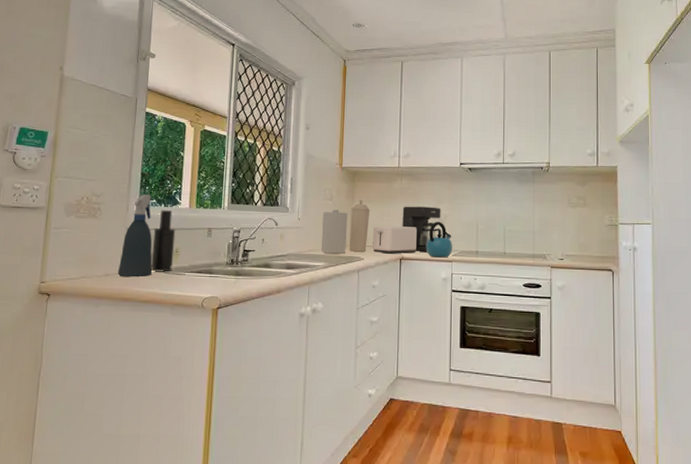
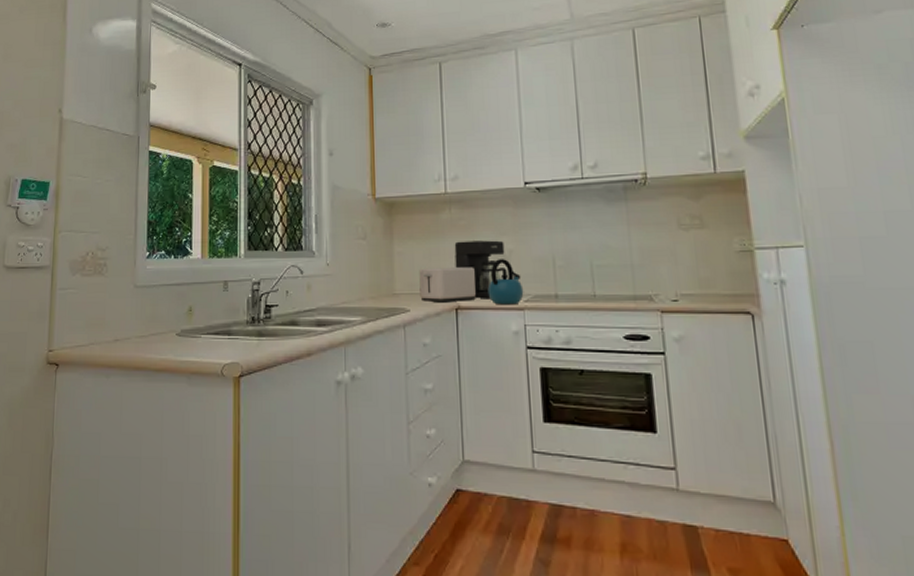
spray bottle: present [118,194,152,277] -> none [128,245,164,341]
soap dispenser: present [150,210,176,272] -> none [163,262,188,335]
paper towel holder: present [321,209,347,254] -> none [356,250,387,305]
canister: present [349,200,370,252] -> none [390,237,414,302]

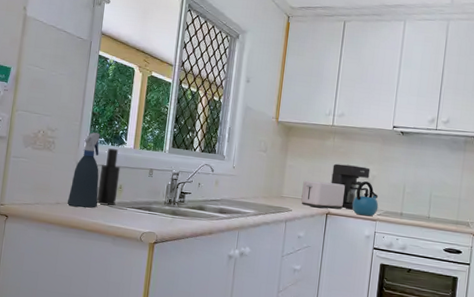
spray bottle: none [128,245,164,341] -> present [67,132,100,208]
soap dispenser: none [163,262,188,335] -> present [96,148,121,206]

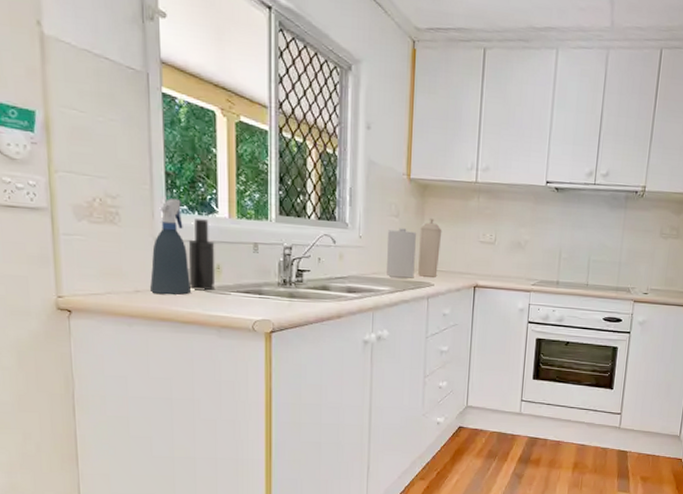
paper towel holder: none [252,161,280,204] -> present [386,228,416,278]
canister: none [279,154,302,204] -> present [418,218,442,277]
toaster: present [301,180,345,209] -> none [444,249,494,281]
coffee maker: present [331,163,370,210] -> none [477,228,522,281]
kettle: present [351,181,379,217] -> none [502,247,533,287]

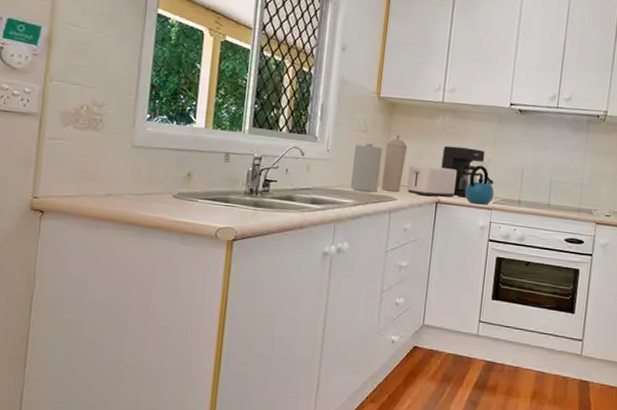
spray bottle: present [150,198,191,295] -> none [122,108,162,200]
soap dispenser: present [188,219,216,291] -> none [159,128,189,197]
toaster: none [444,249,494,281] -> present [407,164,457,197]
coffee maker: none [477,228,522,281] -> present [441,145,485,198]
kettle: none [502,247,533,287] -> present [464,165,495,205]

